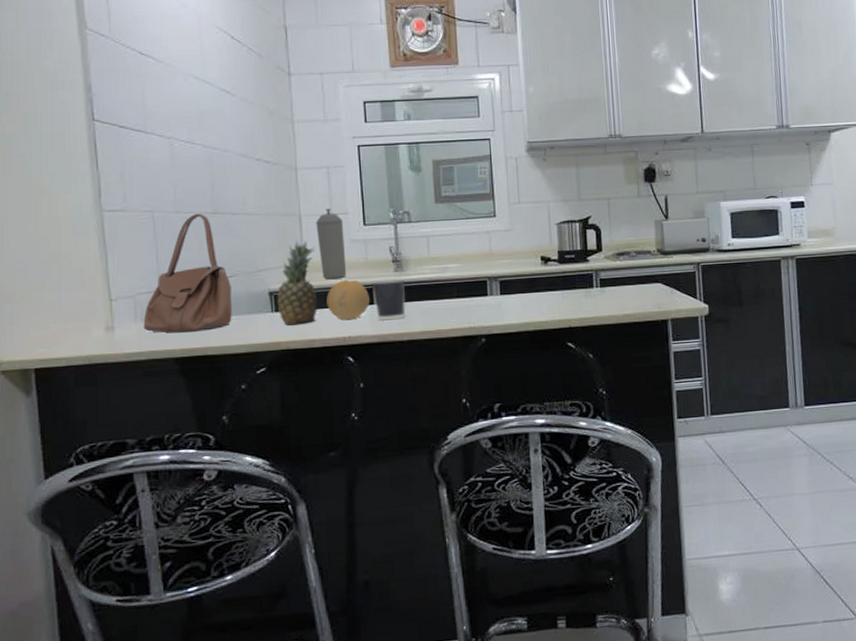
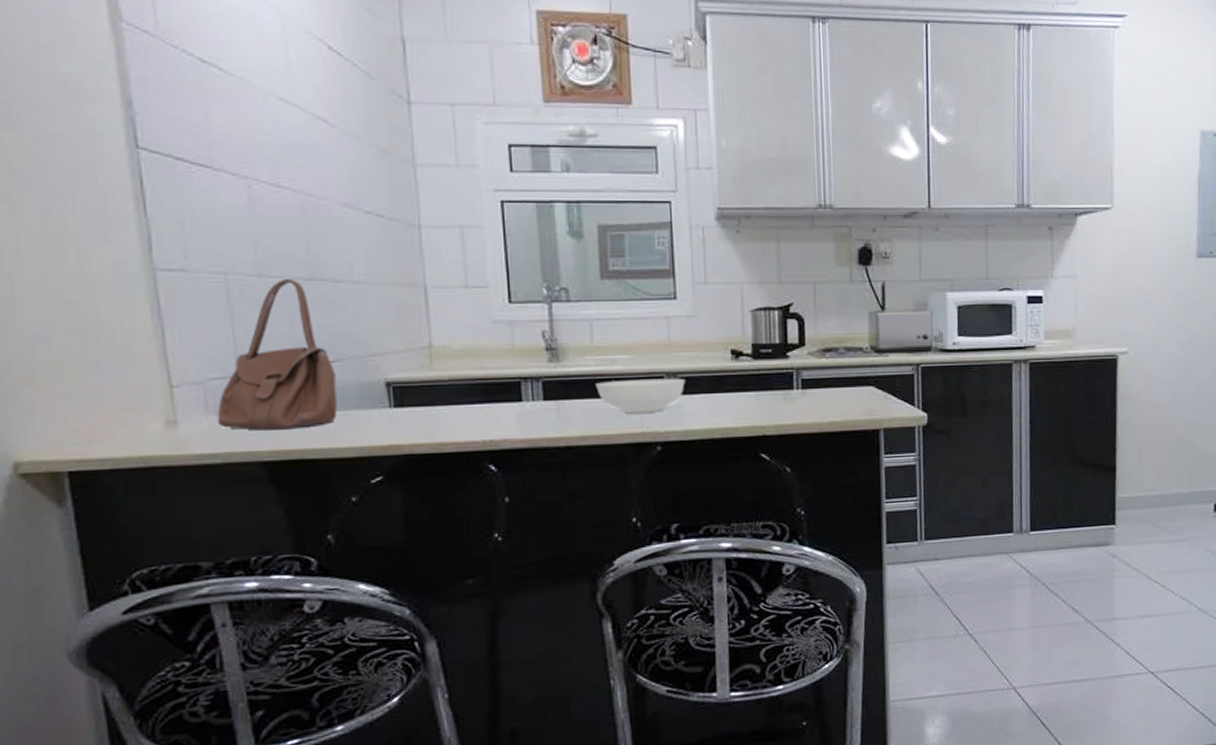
fruit: present [277,241,318,326] -> none [396,320,450,425]
canister: present [315,209,347,280] -> none [446,280,487,369]
fruit: present [326,279,370,320] -> none [461,370,517,420]
mug: present [373,279,406,321] -> none [520,372,563,422]
bowl: none [432,281,504,312] -> present [596,378,685,414]

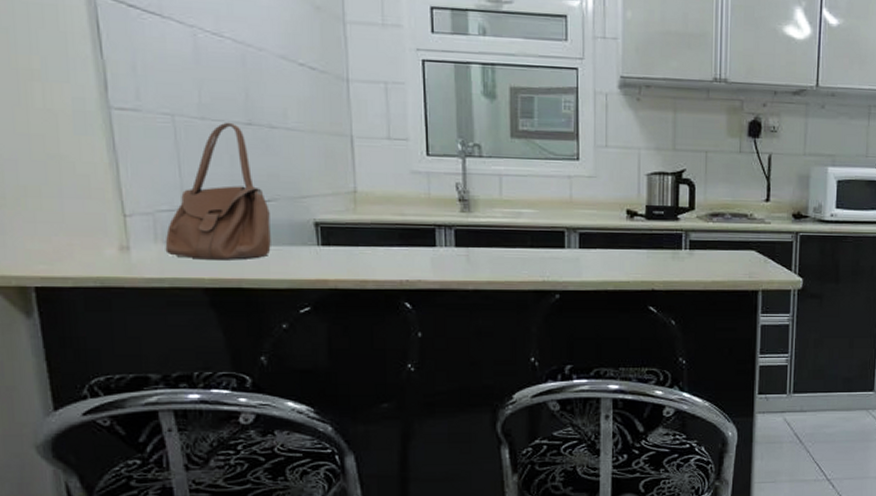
bowl: present [596,378,685,414] -> none [503,232,584,264]
toaster: present [867,308,934,354] -> none [753,180,814,221]

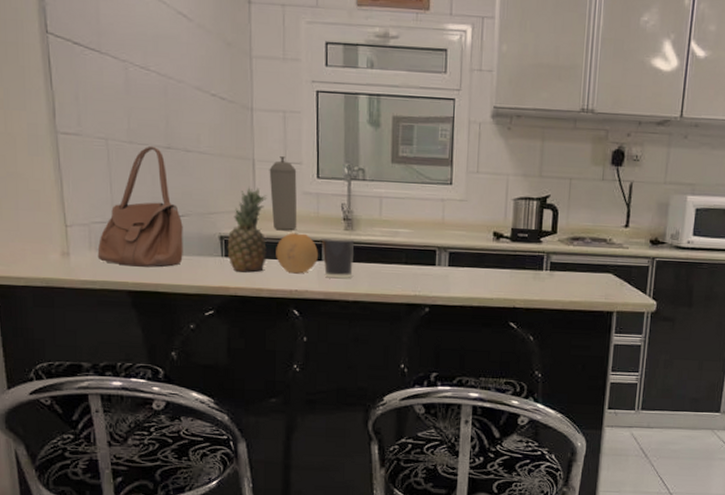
fruit: none [324,167,371,263] -> present [227,187,267,273]
canister: none [370,132,406,215] -> present [269,156,297,231]
fruit: none [382,216,431,262] -> present [276,232,318,274]
mug: none [435,221,473,266] -> present [322,238,355,279]

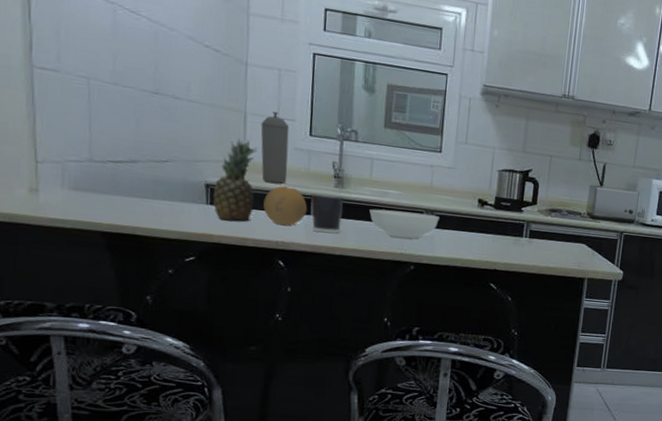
handbag: present [97,145,183,268] -> none [70,89,167,211]
bowl: none [381,250,453,280] -> present [369,209,440,239]
toaster: none [612,206,672,247] -> present [586,184,640,224]

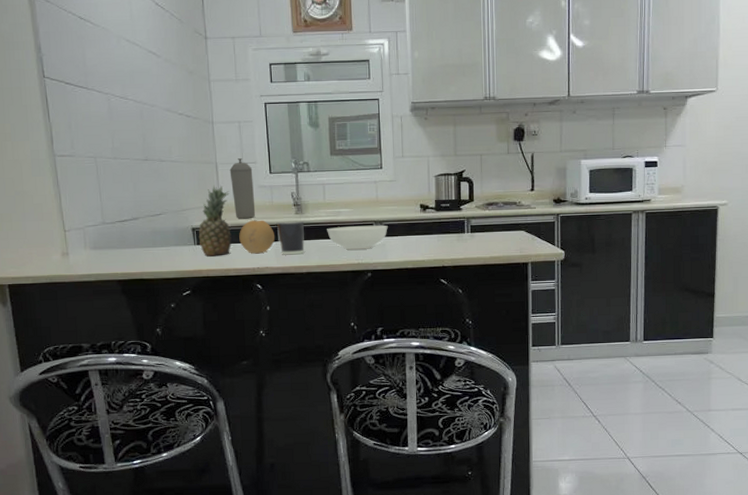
toaster: present [586,184,640,224] -> none [520,172,570,207]

